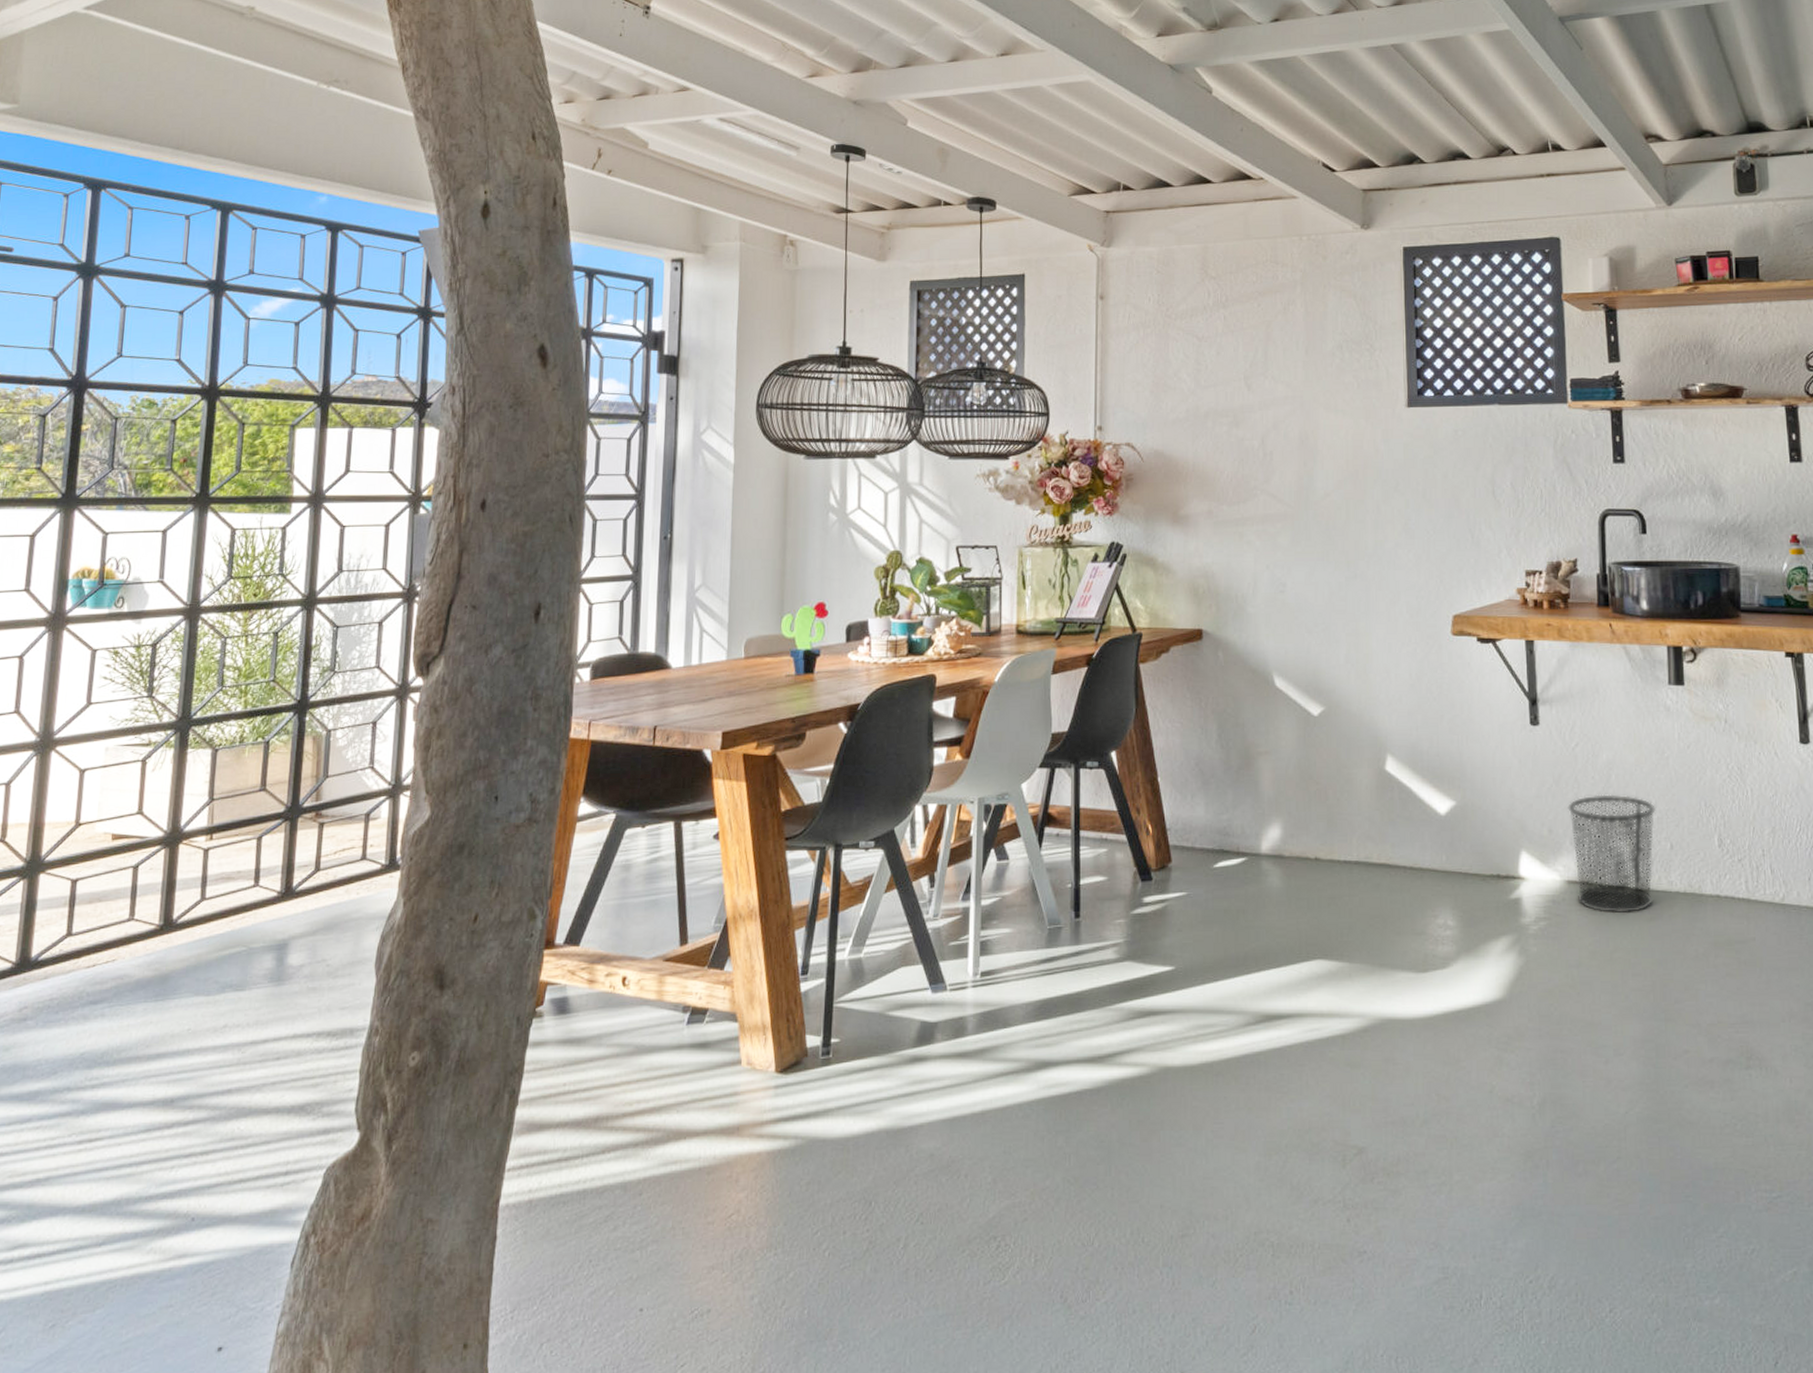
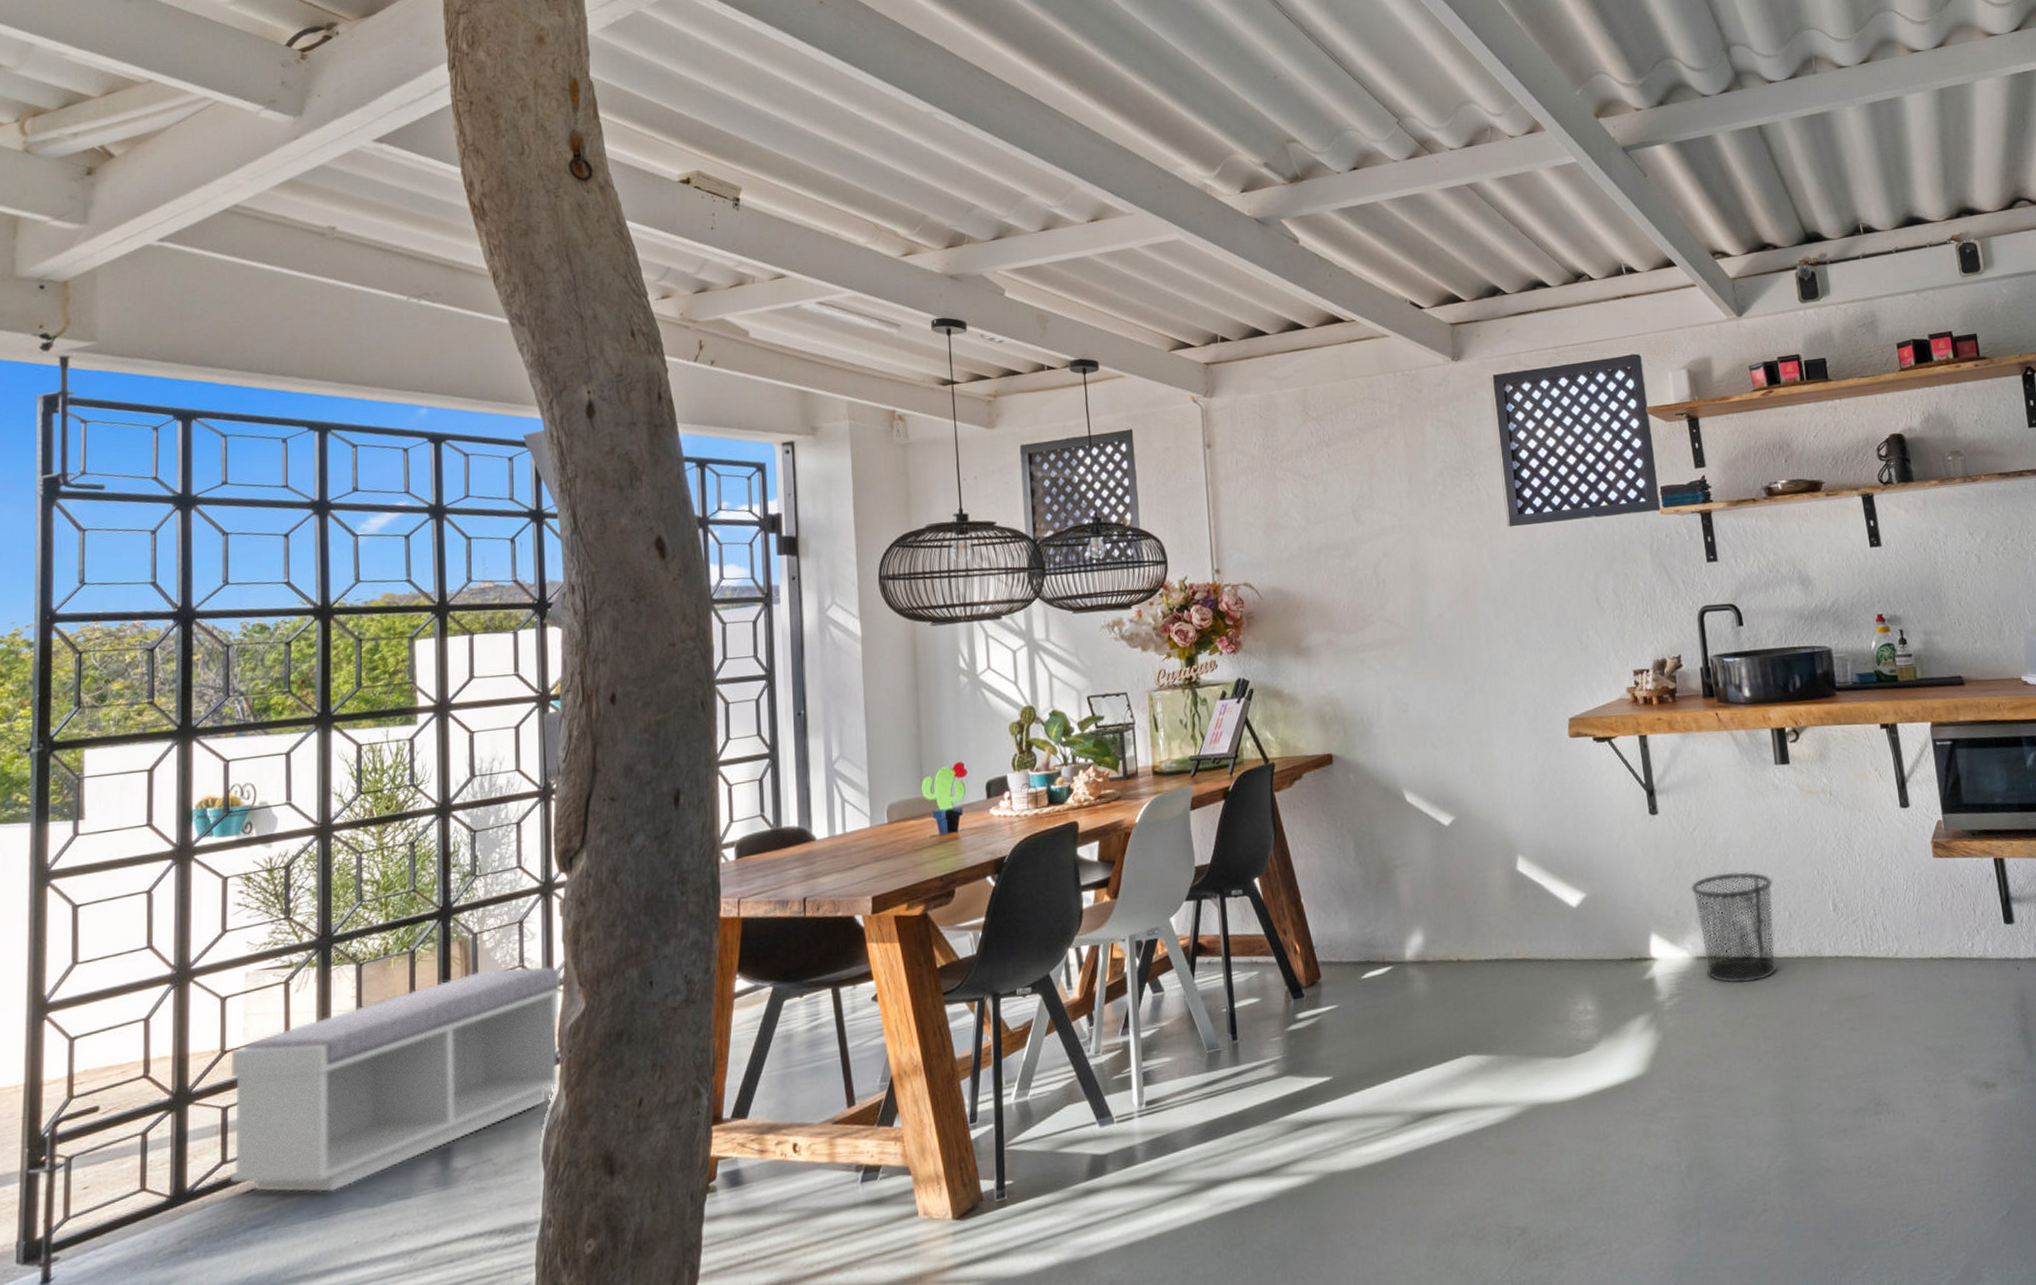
bench: none [74,768,411,976] -> present [231,966,563,1193]

